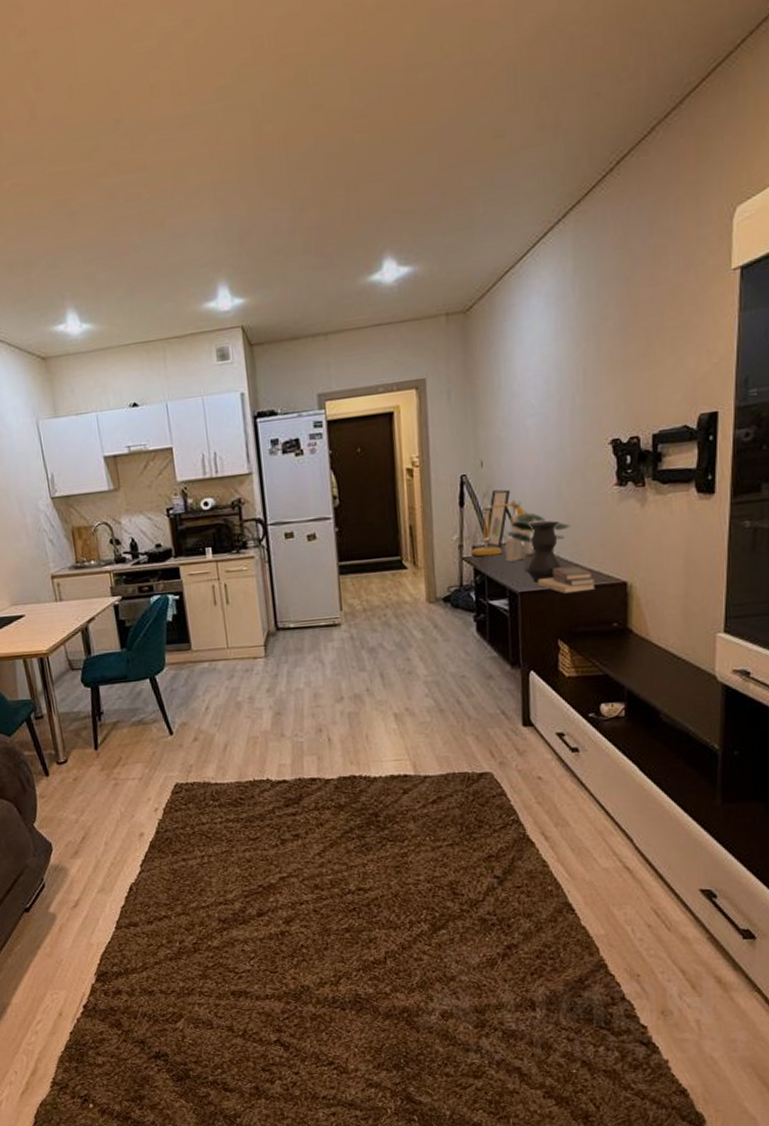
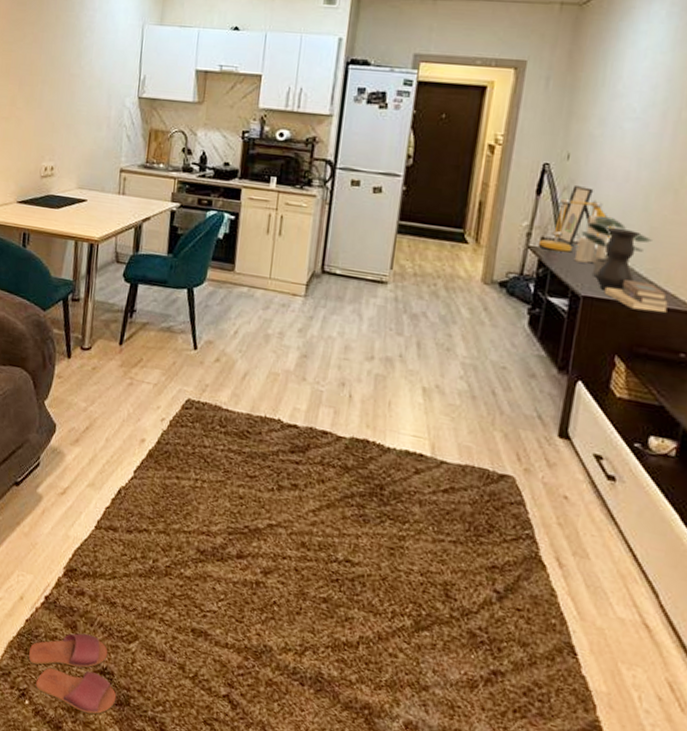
slippers: none [81,1026,176,1098] -> present [29,633,117,714]

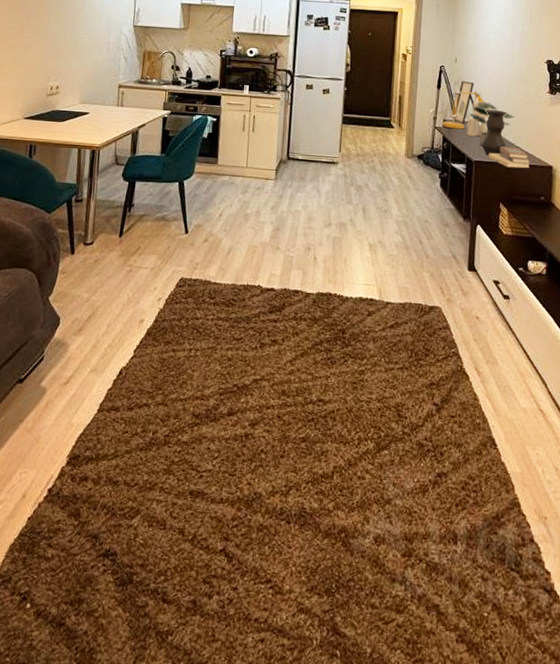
slippers: present [29,633,117,714] -> none [31,518,120,602]

